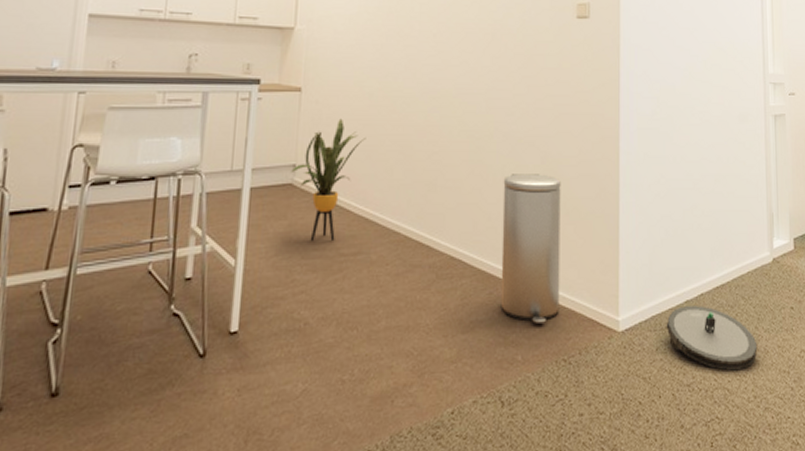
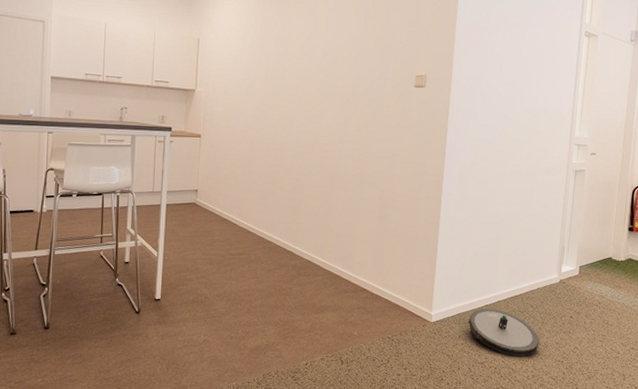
house plant: present [290,118,366,242] -> none [194,158,248,245]
pedal bin: present [500,174,561,323] -> none [343,205,394,311]

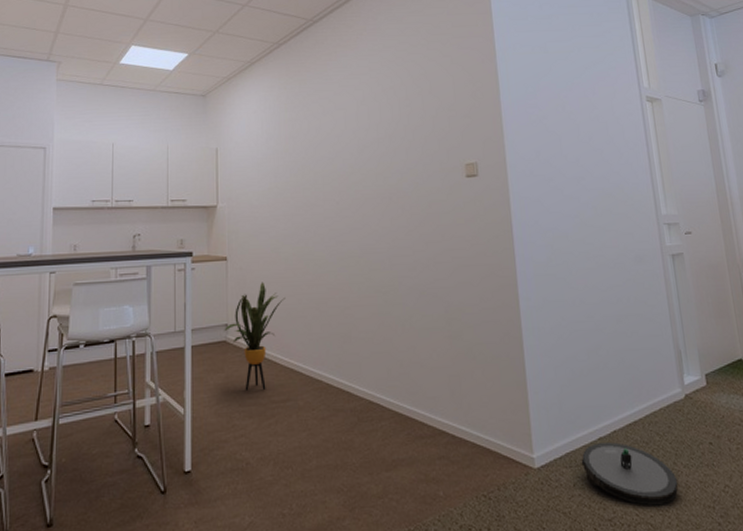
house plant: none [194,158,248,245] -> present [224,282,286,391]

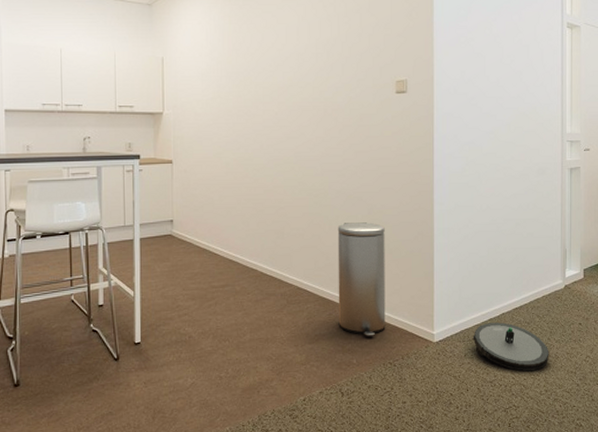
house plant: present [224,282,286,391] -> none [169,183,226,278]
pedal bin: none [411,322,475,461] -> present [337,222,386,336]

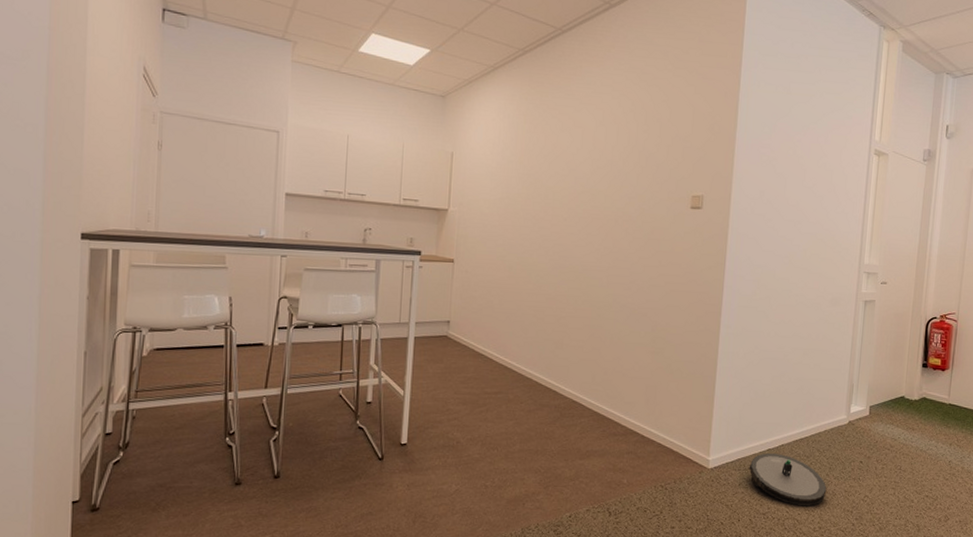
pedal bin: present [337,222,386,336] -> none [612,338,668,457]

